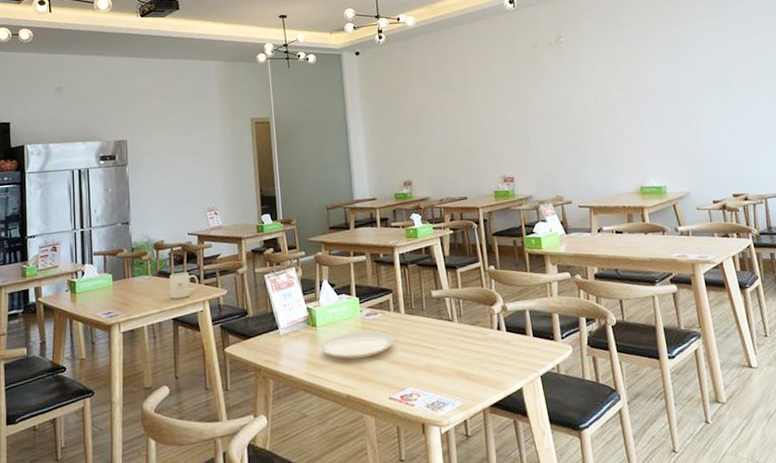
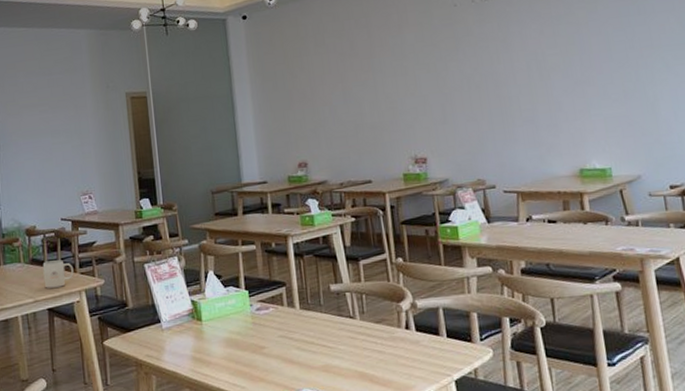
plate: present [321,331,395,360] -> none [207,327,288,357]

